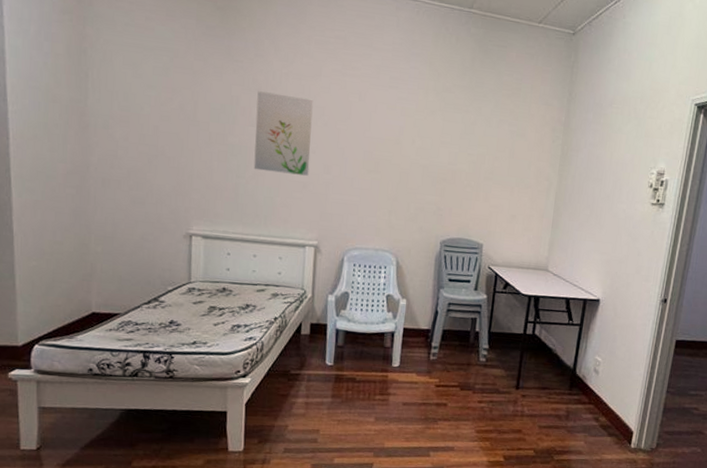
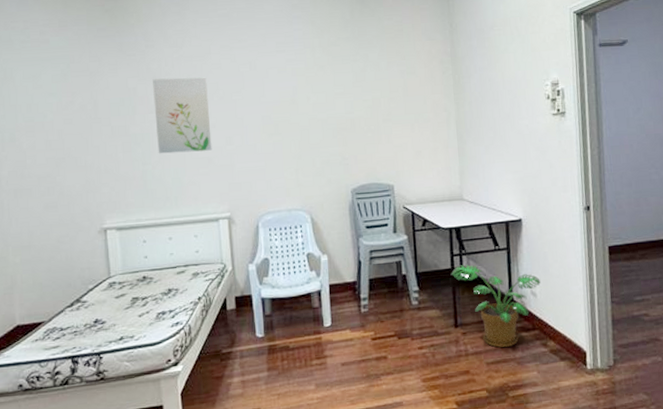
potted plant: none [522,332,605,415] -> present [451,265,541,348]

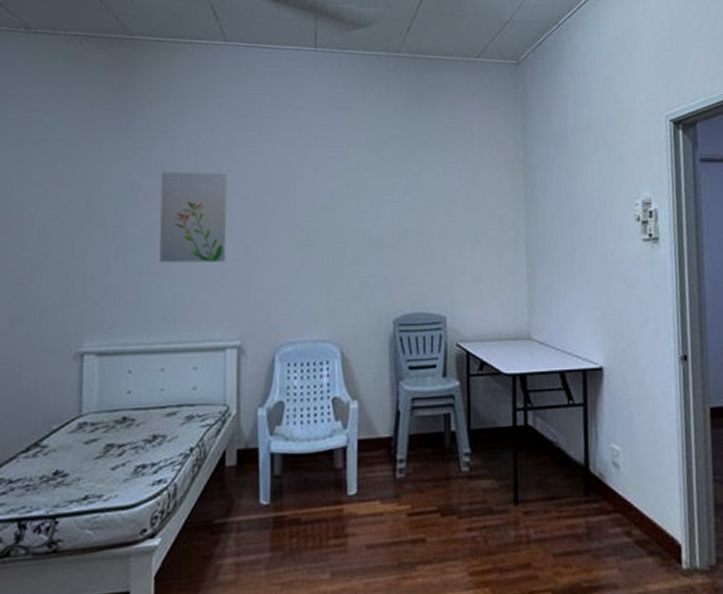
potted plant: present [451,265,541,348] -> none [513,422,625,534]

